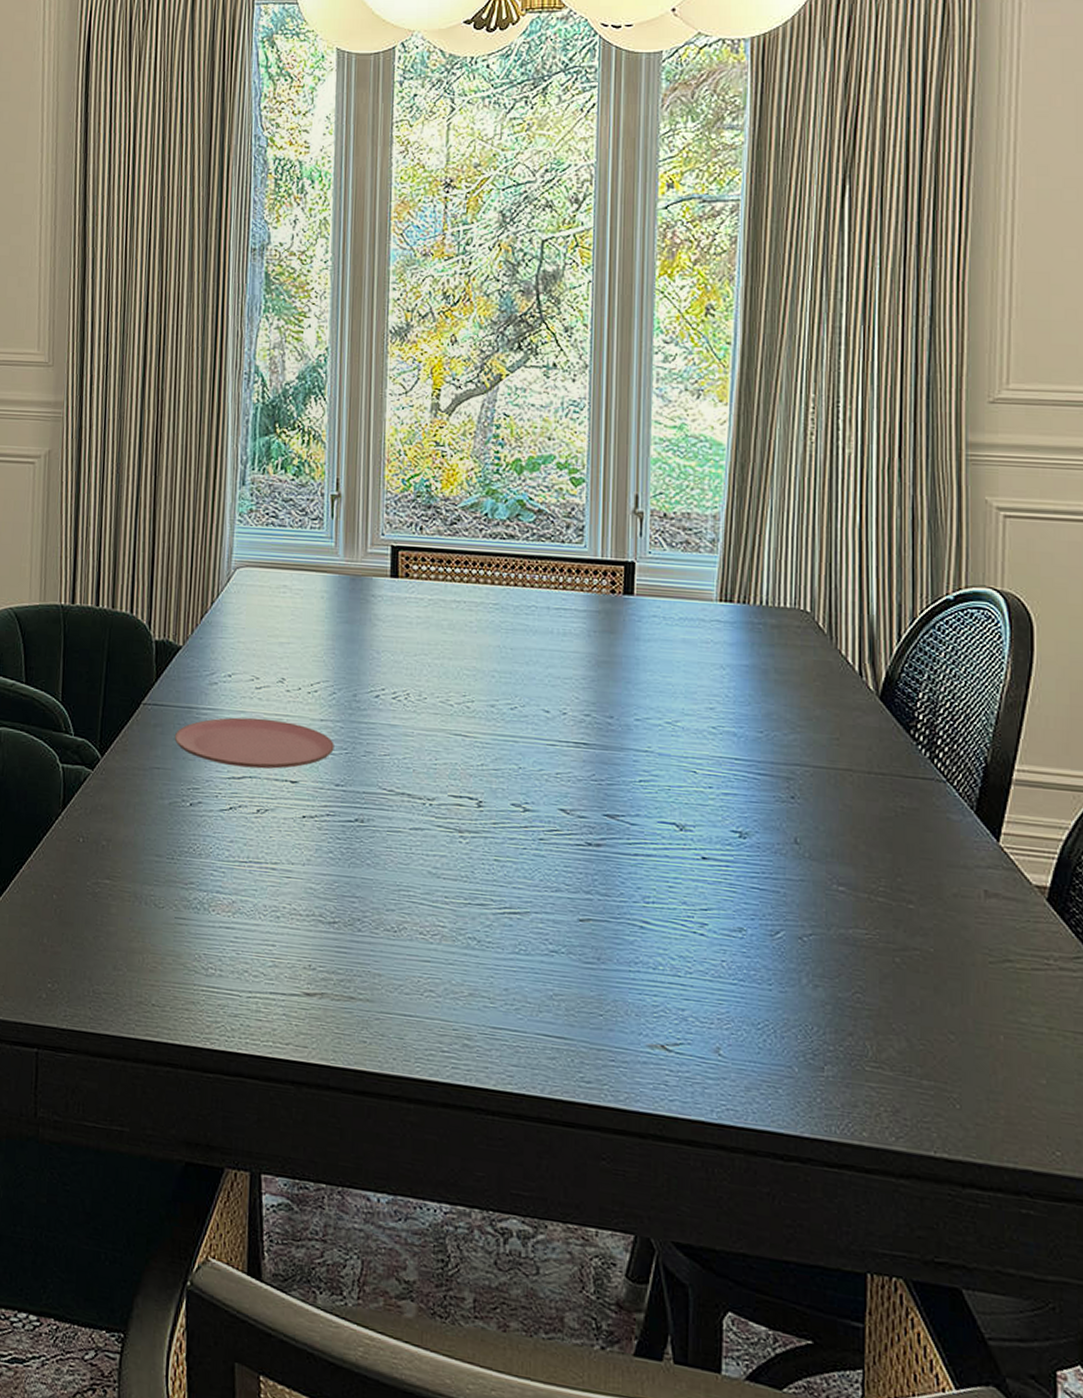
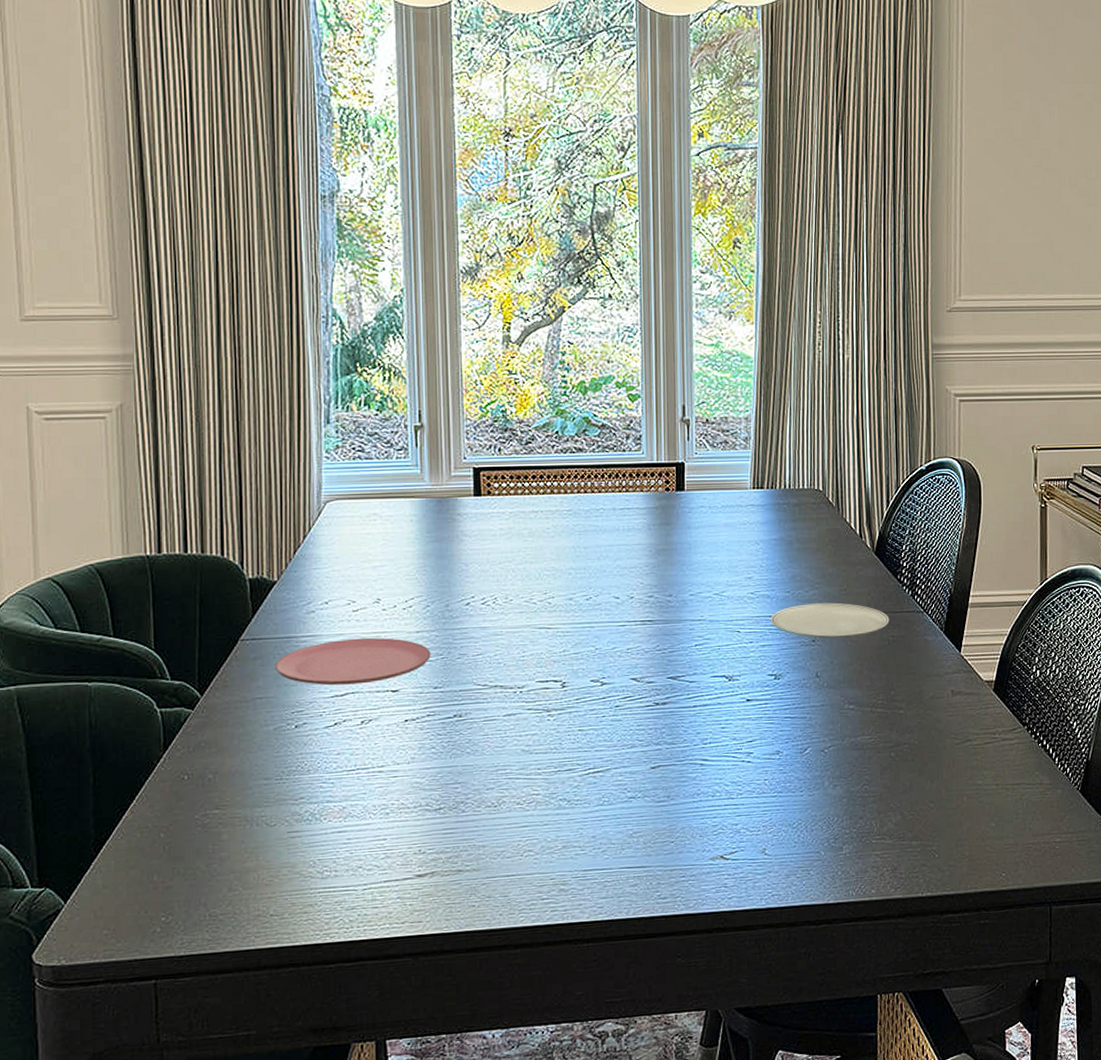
plate: none [736,749,897,801] -> present [770,602,889,639]

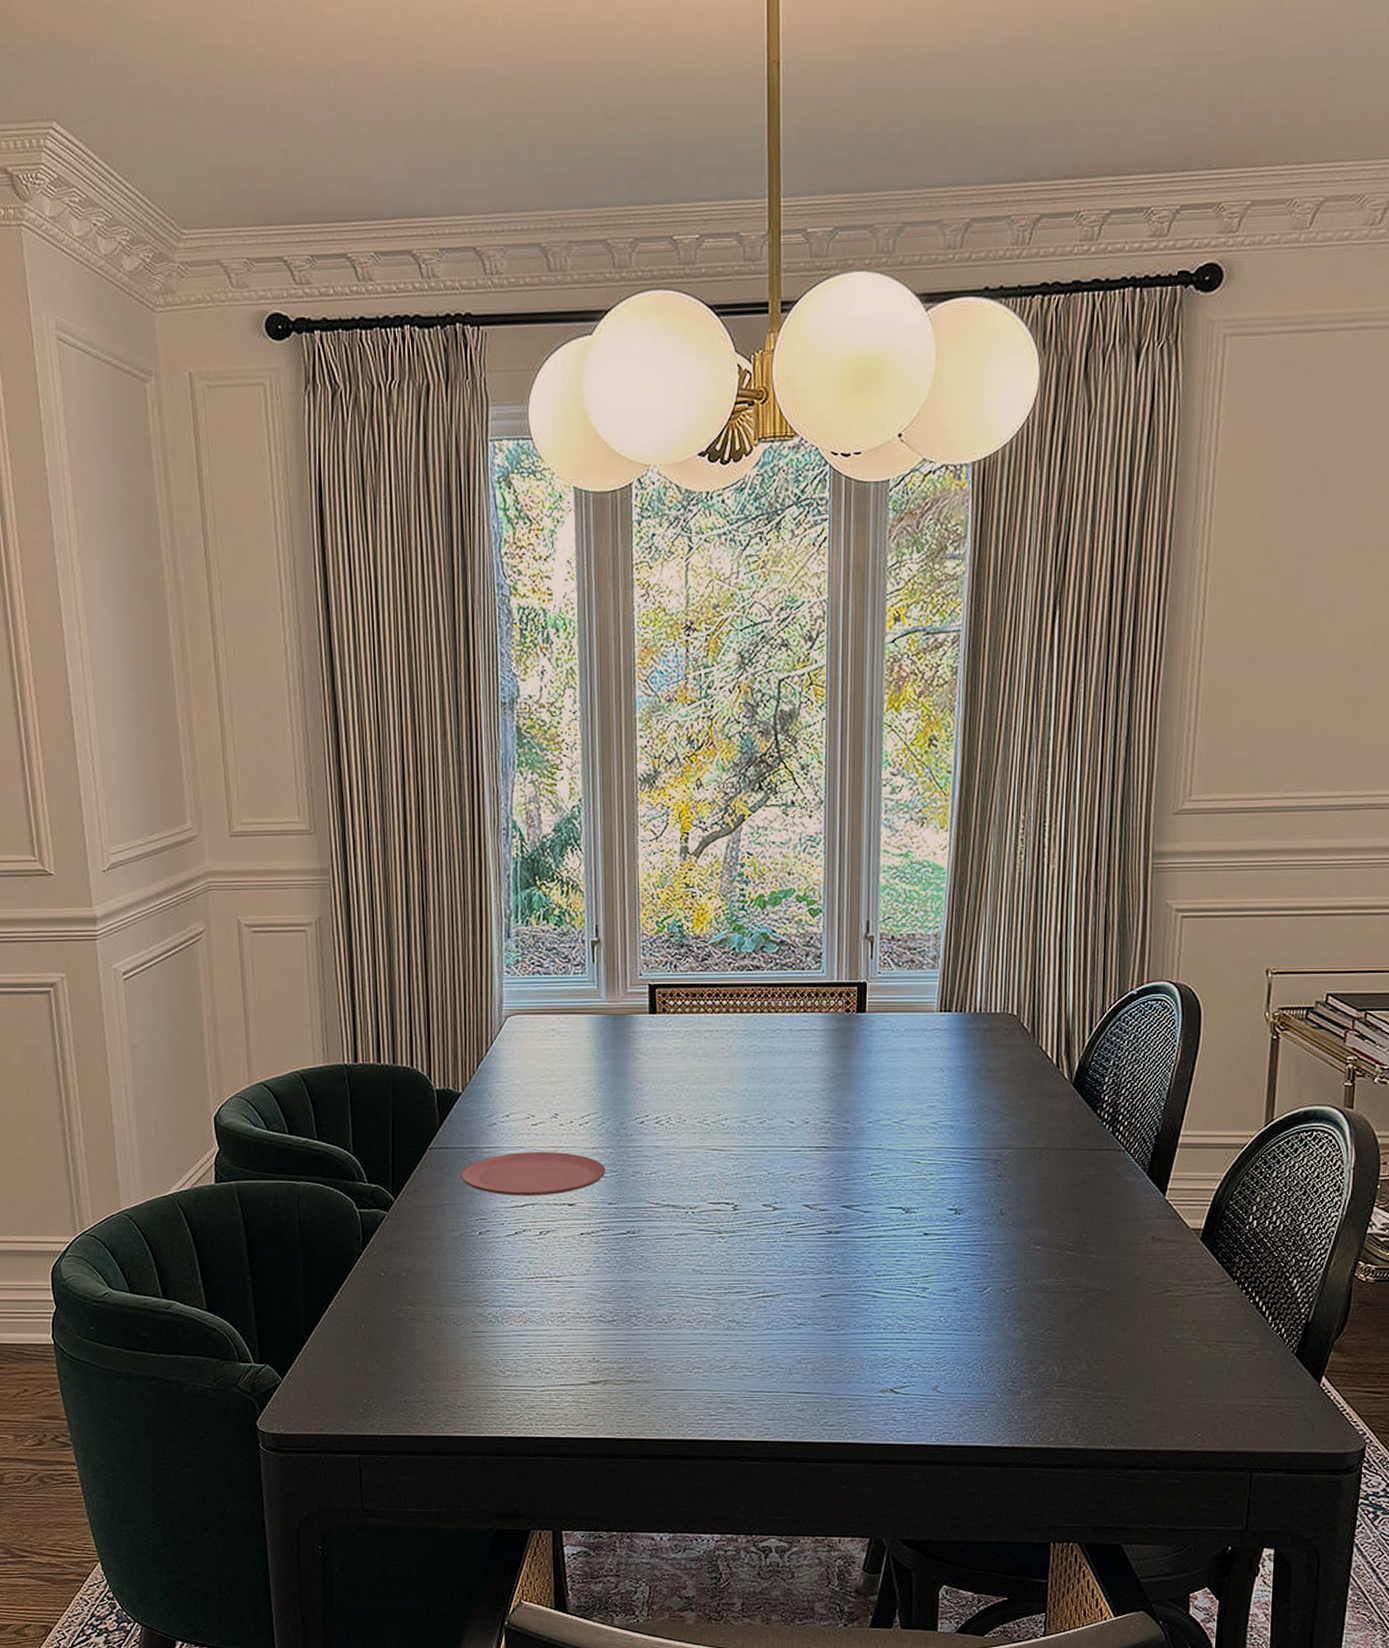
plate: present [770,602,889,639] -> none [953,1136,1085,1175]

